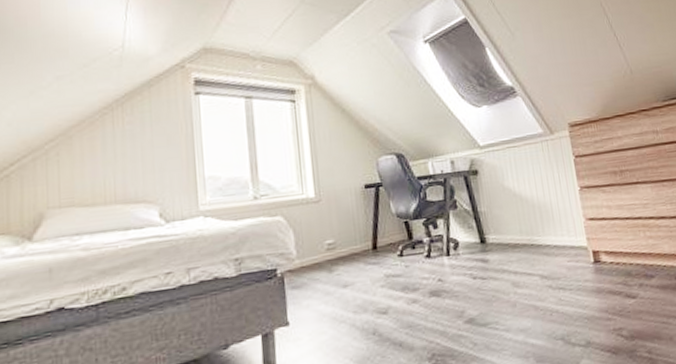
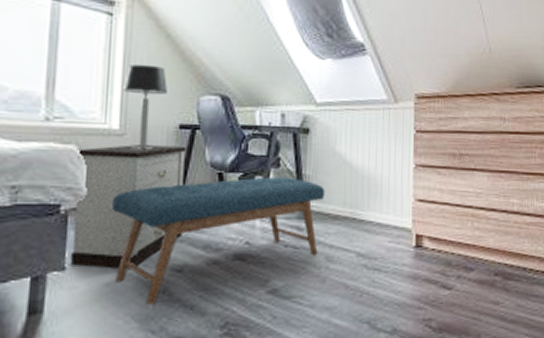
nightstand: none [282,203,382,321] -> present [71,145,187,270]
table lamp: none [313,138,351,213] -> present [123,64,169,151]
bench: none [318,216,505,347] -> present [111,177,325,305]

